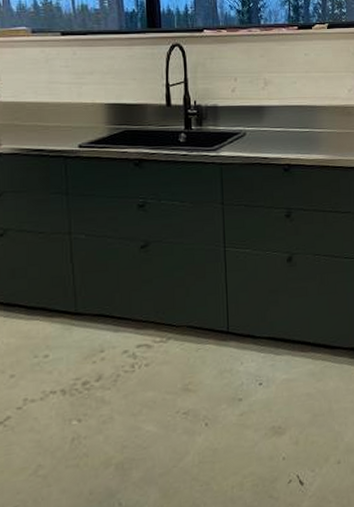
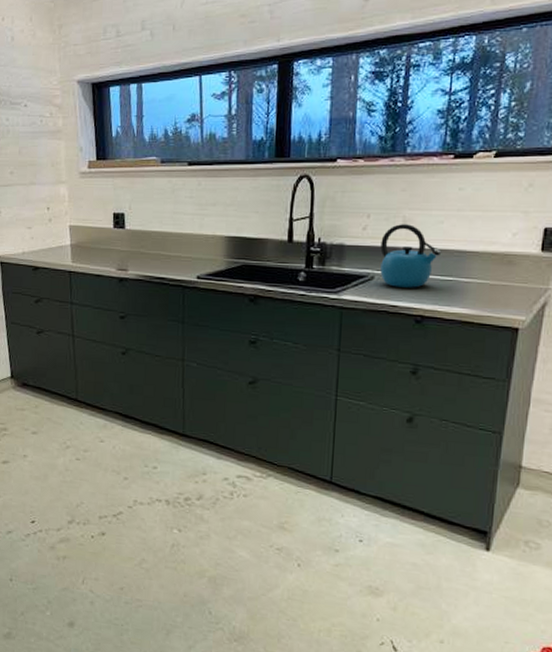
kettle: none [248,85,298,141] -> present [380,224,442,288]

